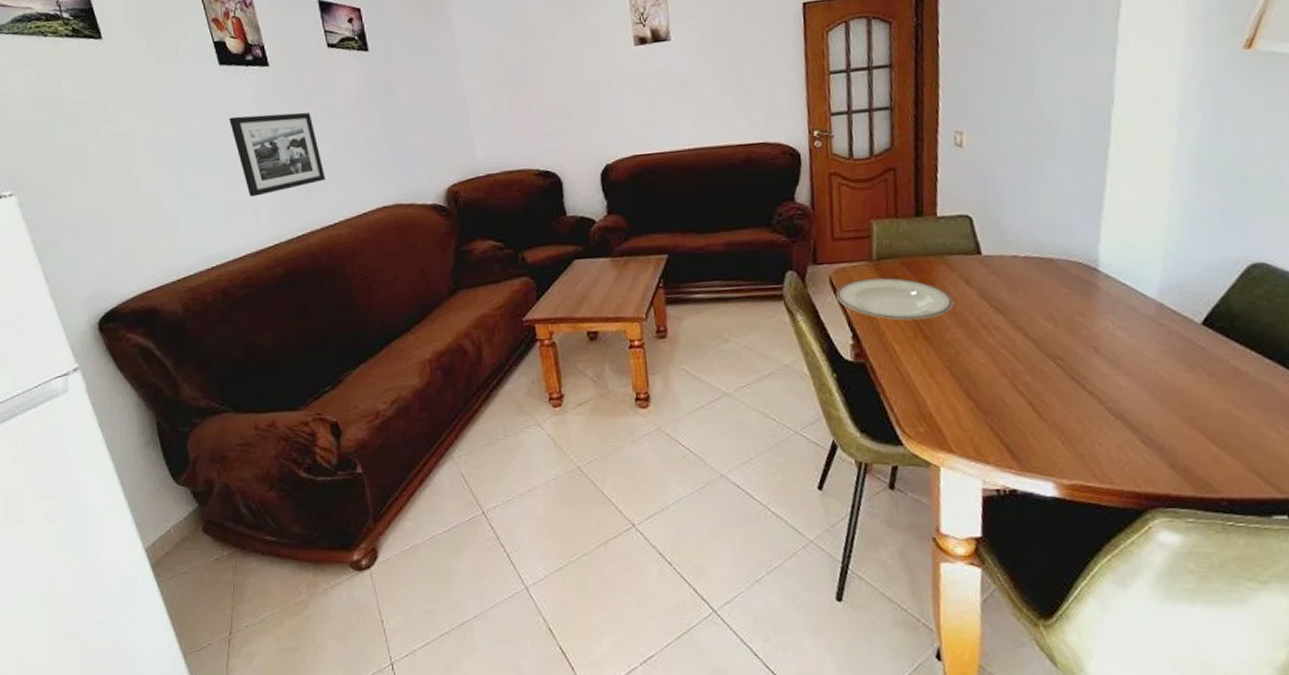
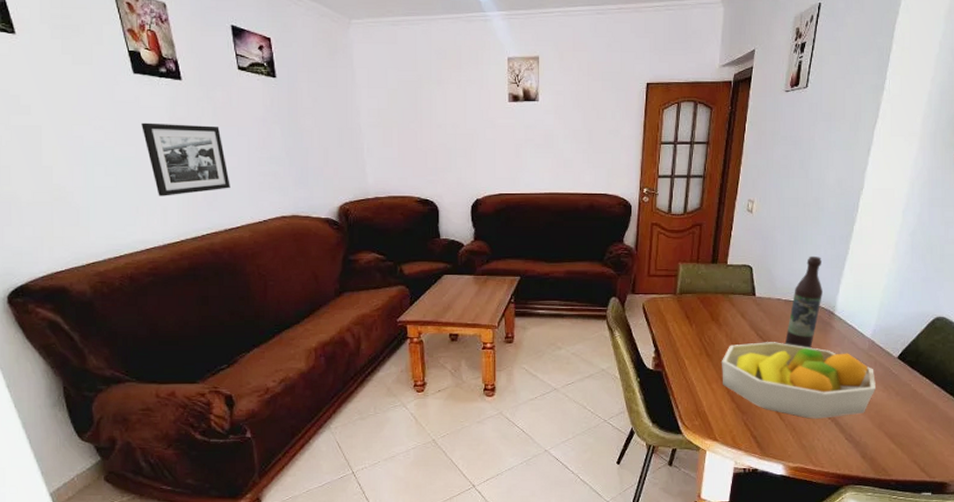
plate: present [836,277,954,321] -> none [647,307,731,341]
fruit bowl: none [946,313,1176,417] -> present [722,342,875,419]
wine bottle: none [1031,195,1077,320] -> present [784,255,822,349]

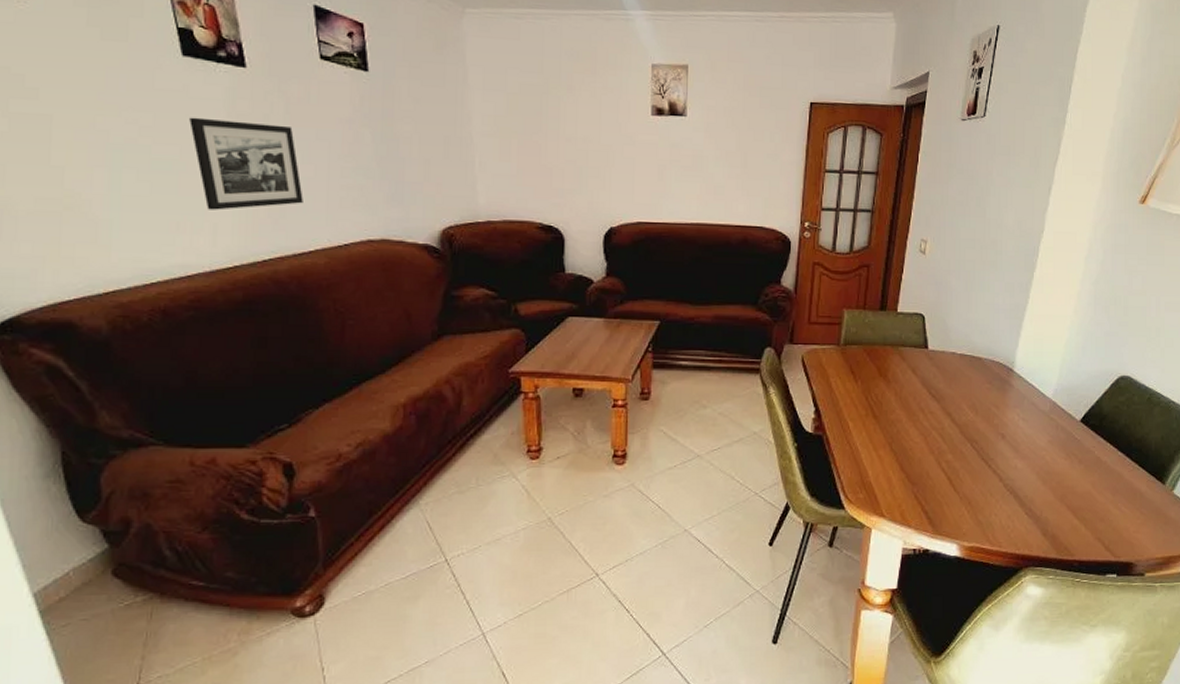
fruit bowl: present [722,342,875,419] -> none [890,402,1057,491]
wine bottle: present [784,255,822,349] -> none [959,304,1001,410]

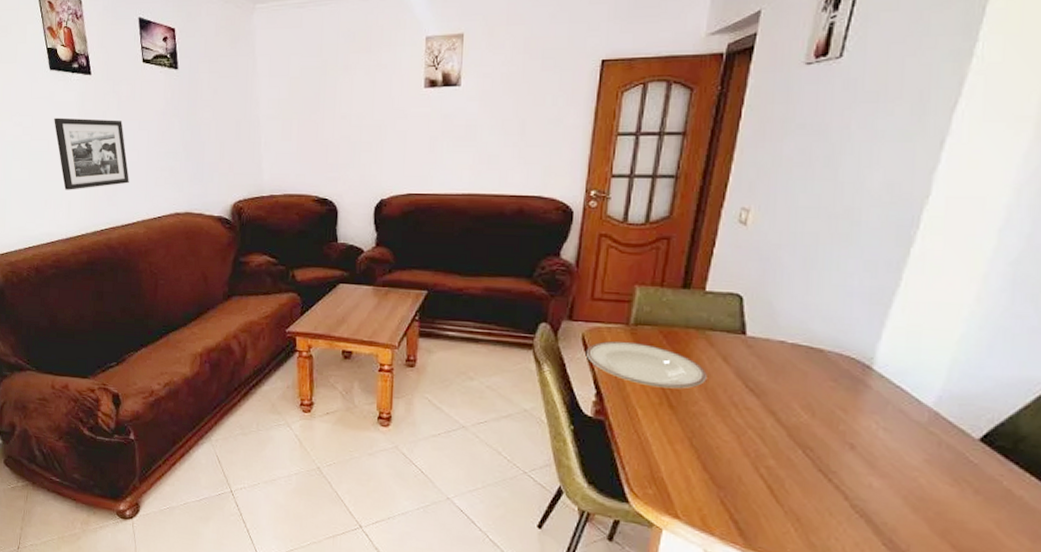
plate: none [806,360,901,400] -> present [587,340,707,389]

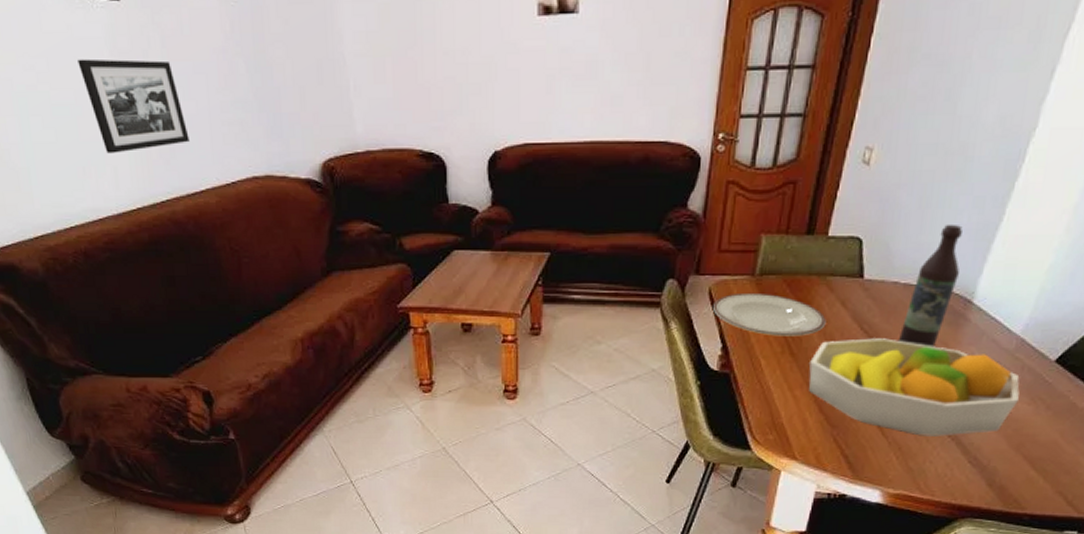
fruit bowl: none [690,396,938,513] -> present [809,338,1020,436]
wine bottle: none [788,286,854,413] -> present [897,224,963,347]

